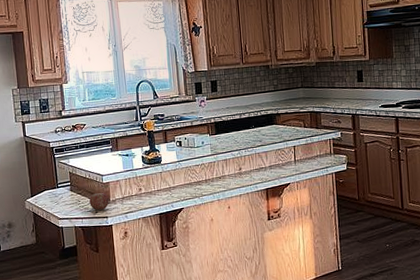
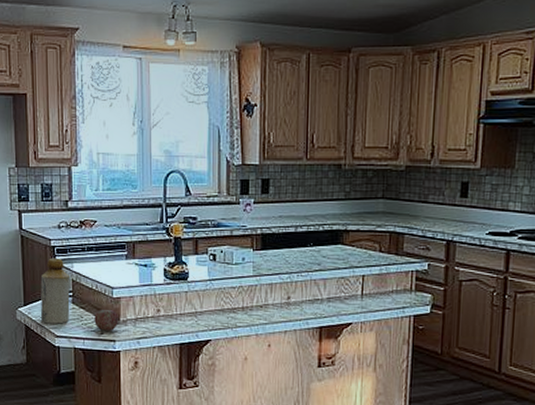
bottle: none [43,156,69,210] -> present [40,258,70,324]

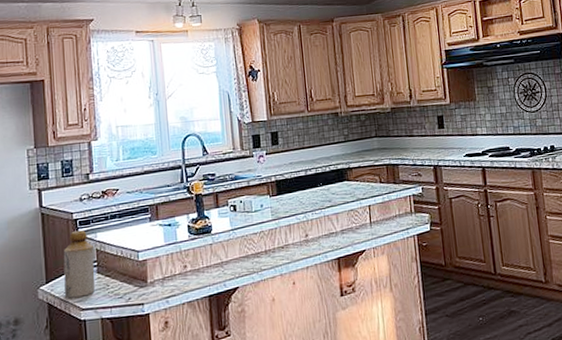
apple: present [94,310,119,331] -> none [121,273,146,296]

